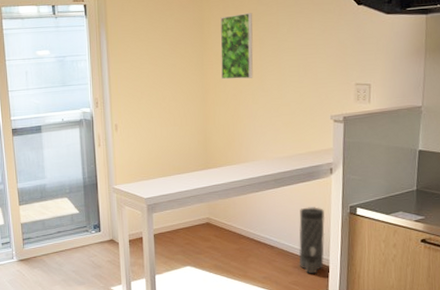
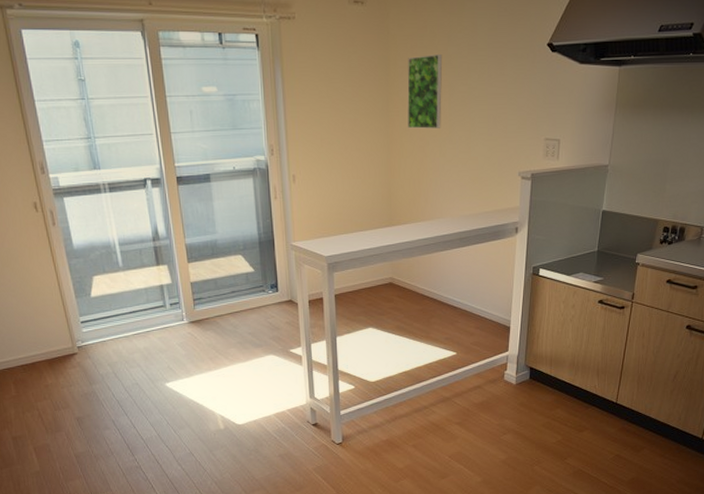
canister: present [299,206,325,274] -> none [481,266,508,335]

